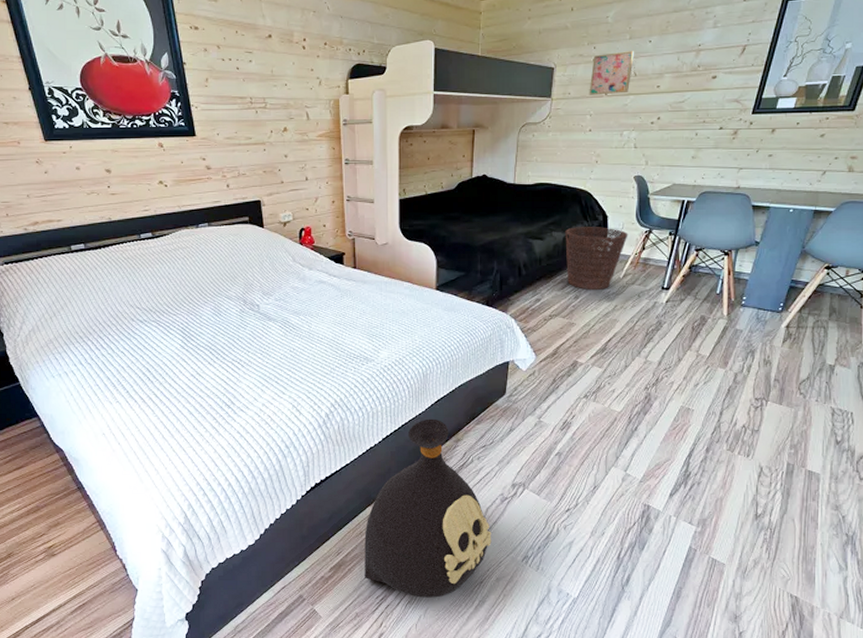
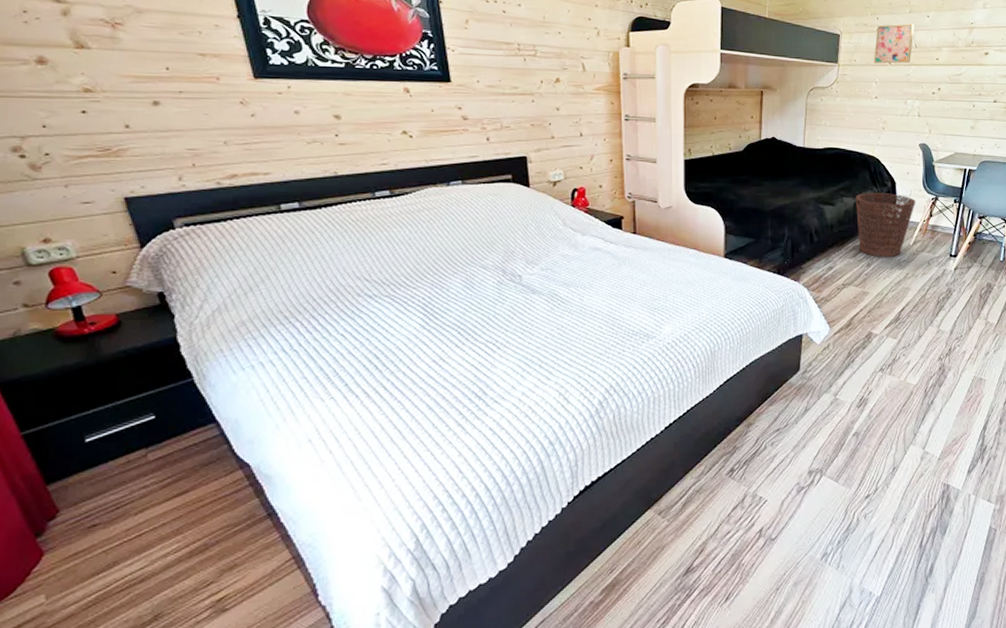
bag: present [364,418,492,598] -> none [643,401,788,616]

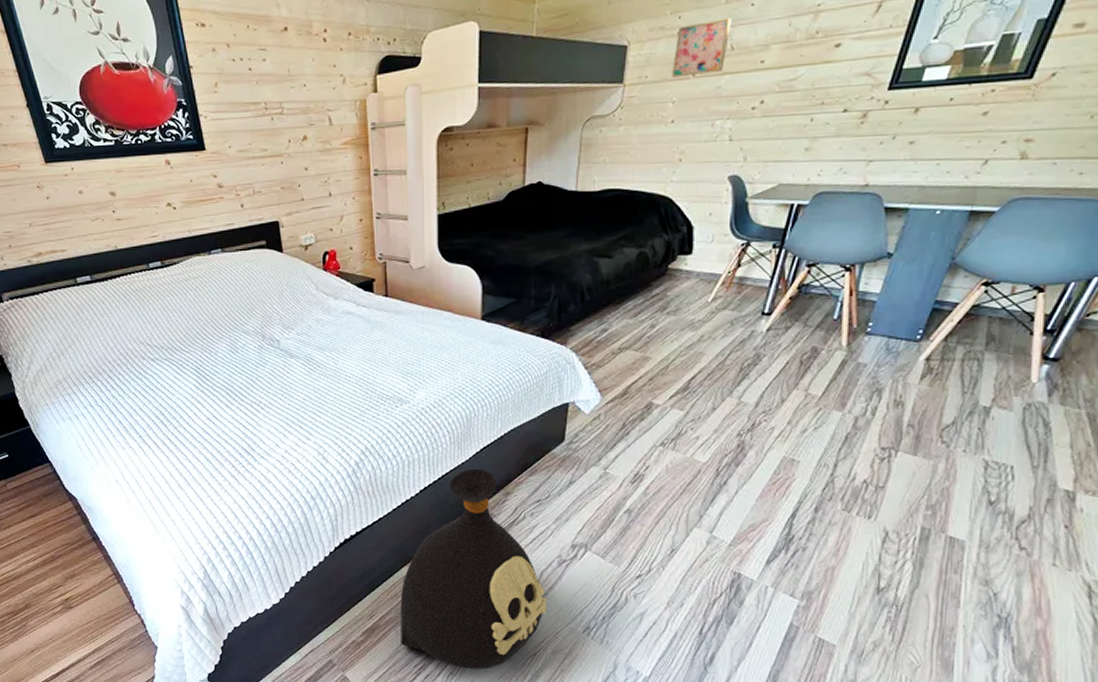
bag: none [643,401,788,616] -> present [400,468,547,670]
basket: present [855,193,916,257] -> none [639,240,720,317]

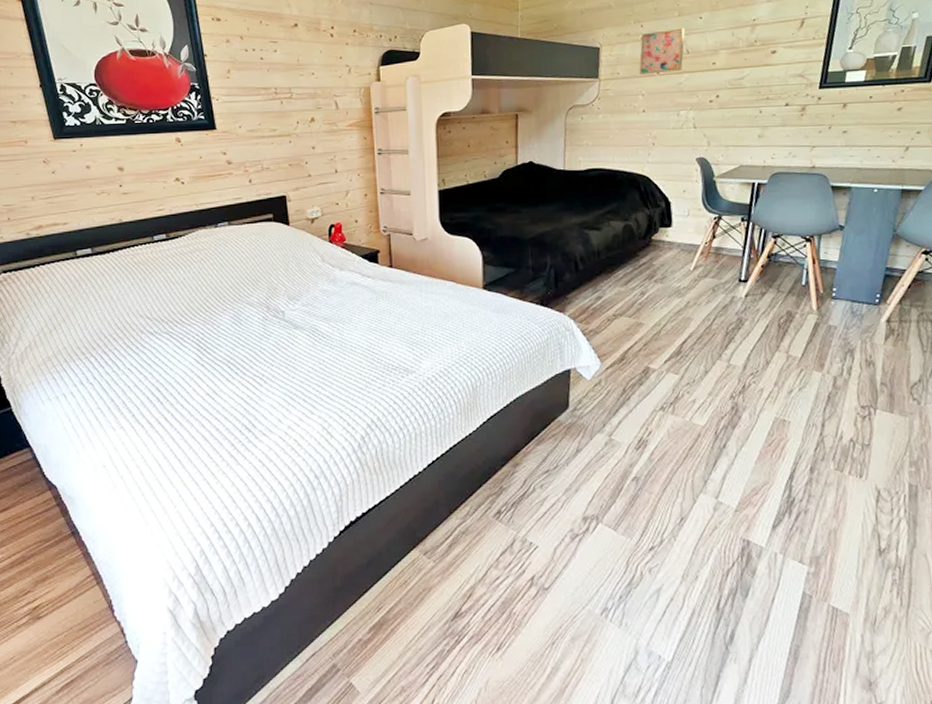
bag: present [400,468,547,670] -> none [409,439,563,665]

